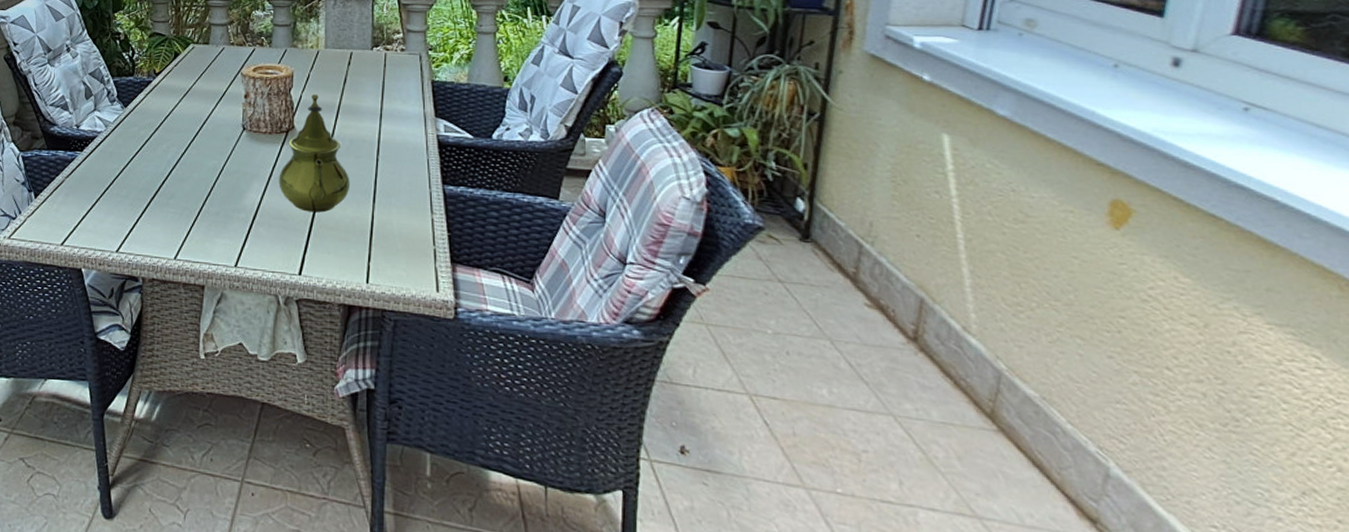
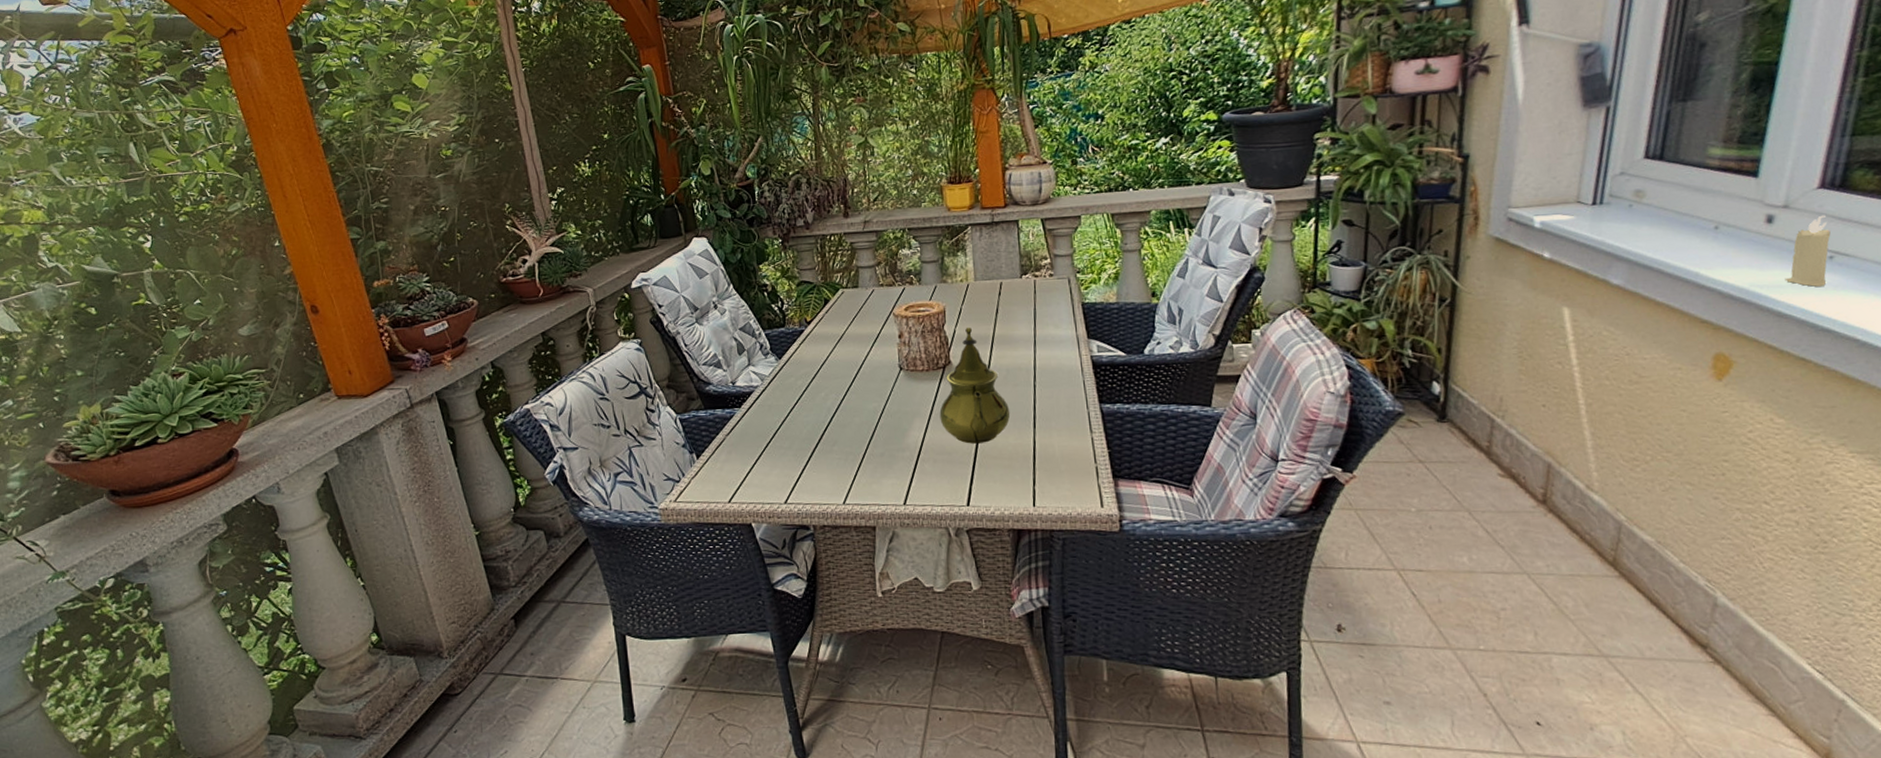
candle: none [1192,63,1246,139] -> present [1784,215,1831,287]

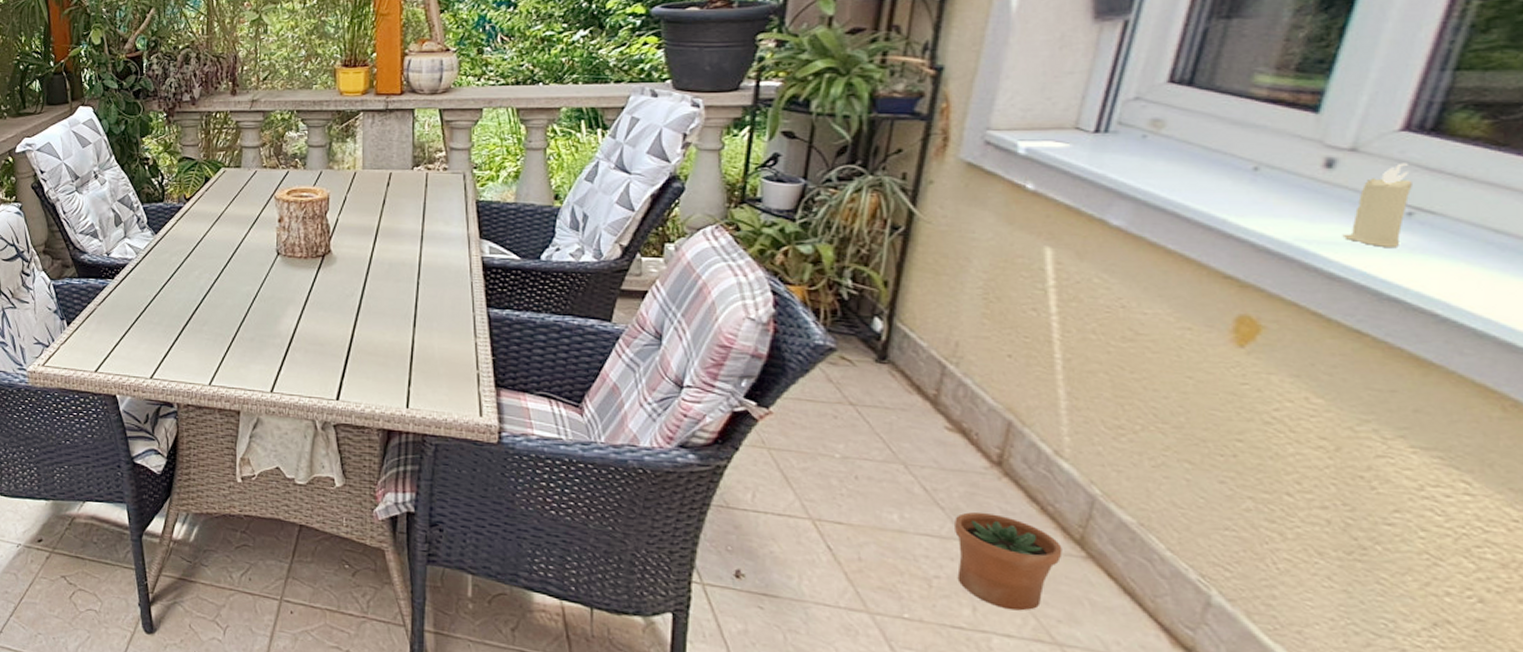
teapot: present [939,327,1011,444] -> none [315,216,390,338]
planter: none [1513,546,1601,631] -> present [955,512,1062,611]

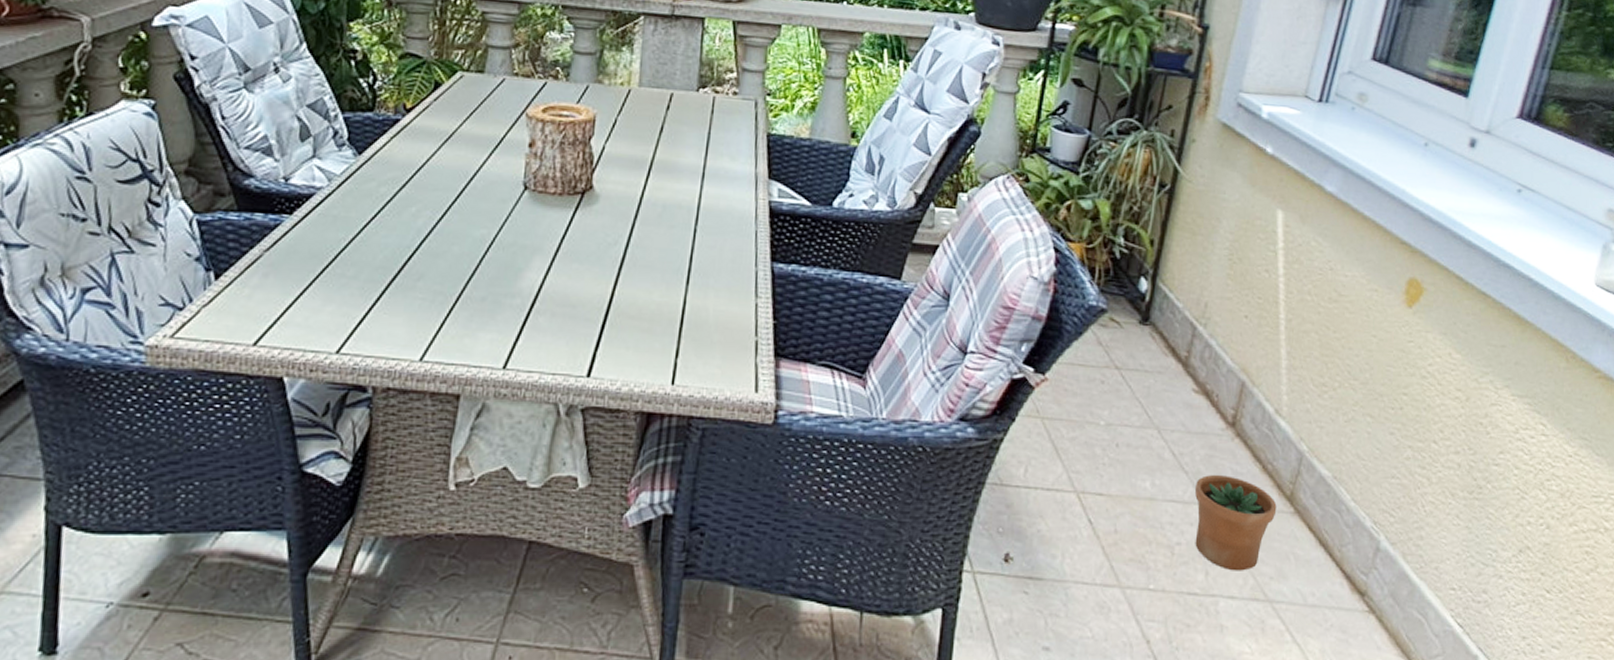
candle: present [1342,163,1412,247] -> none [1478,146,1522,220]

